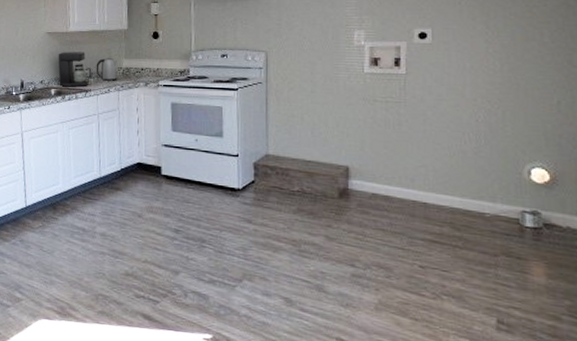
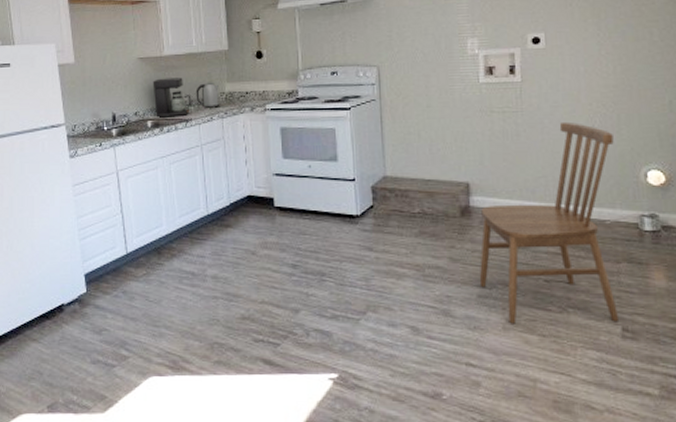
dining chair: none [354,114,497,314] -> present [479,121,618,324]

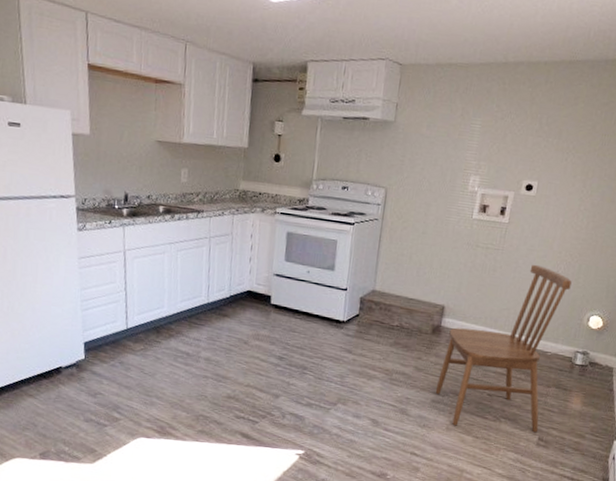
coffee maker: present [152,77,192,118] -> none [168,165,206,207]
kettle: present [195,82,220,109] -> none [210,176,234,204]

